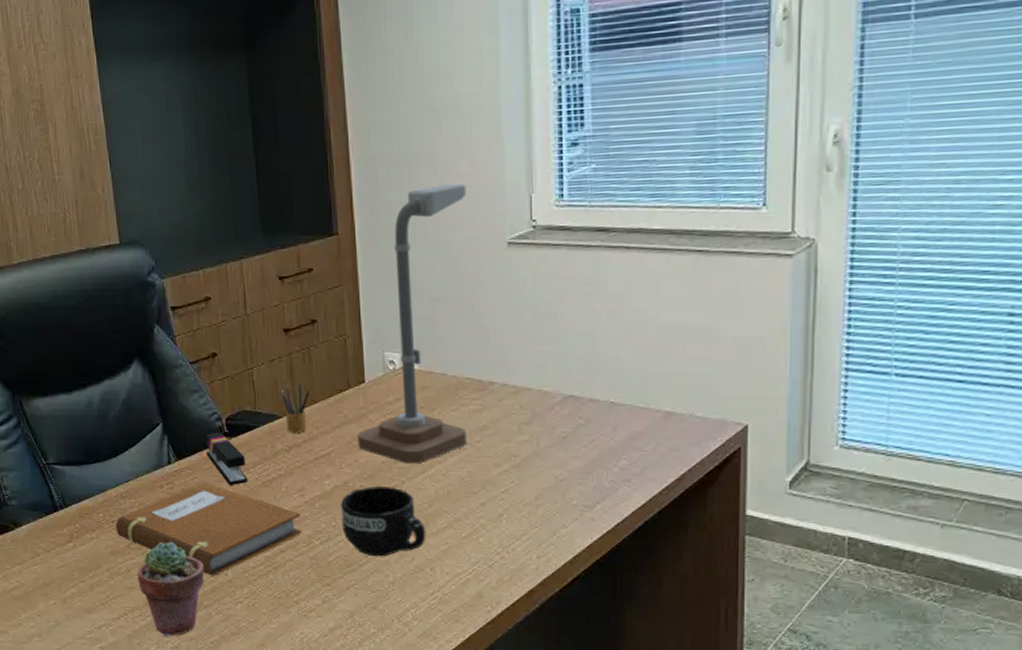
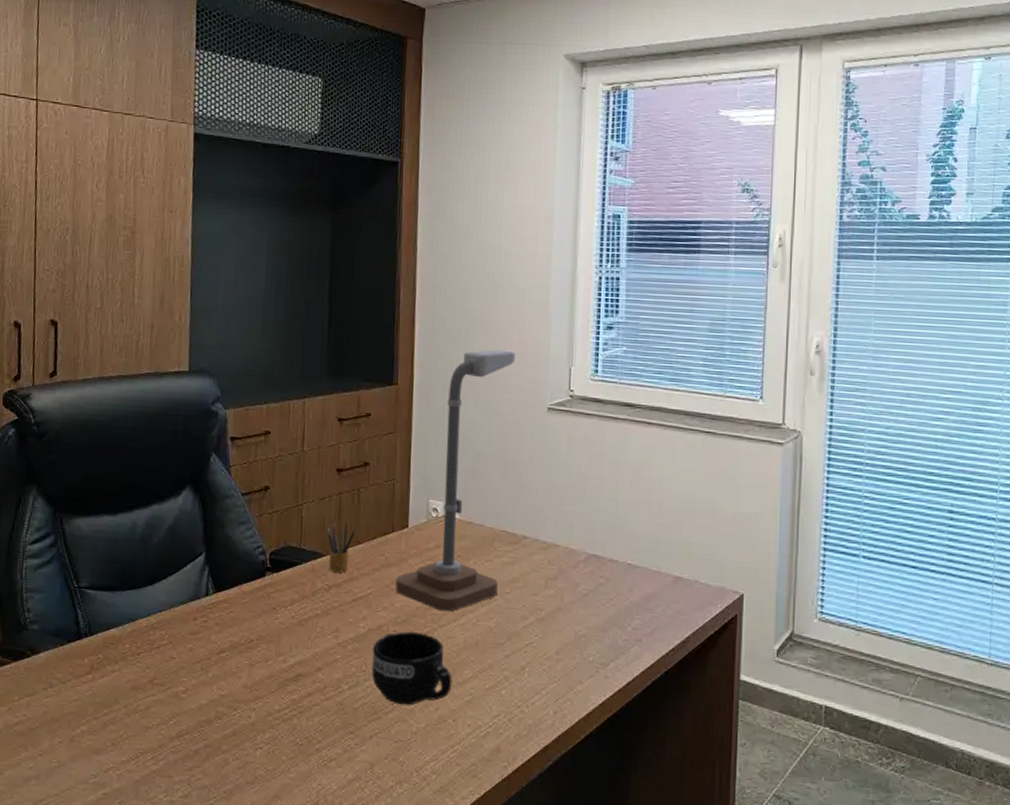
notebook: present [115,482,302,576] -> none [140,617,332,719]
potted succulent: present [137,541,205,637] -> none [155,678,228,784]
stapler: present [206,432,248,485] -> none [246,566,284,622]

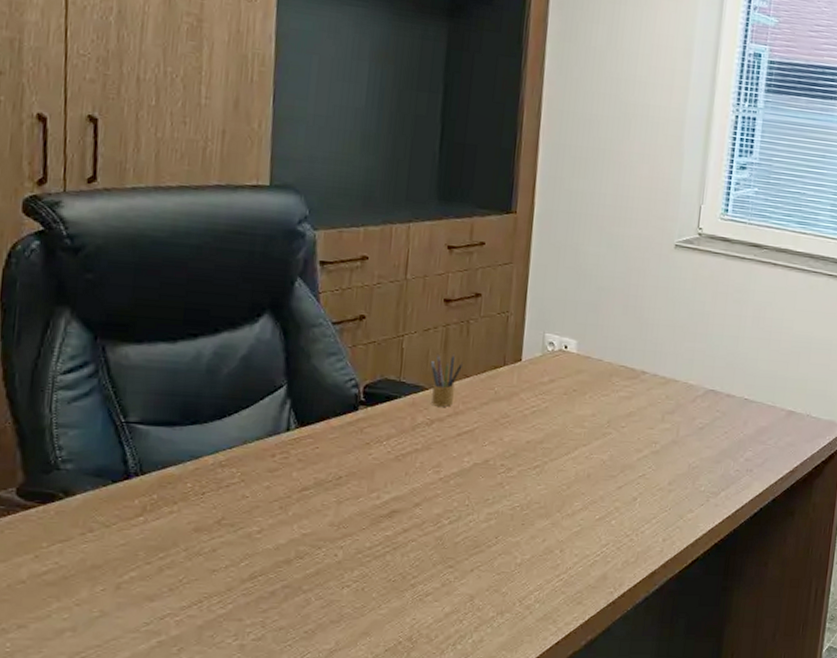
mug: present [372,631,452,706] -> none [475,465,561,538]
desk lamp: present [395,349,516,612] -> none [505,182,645,445]

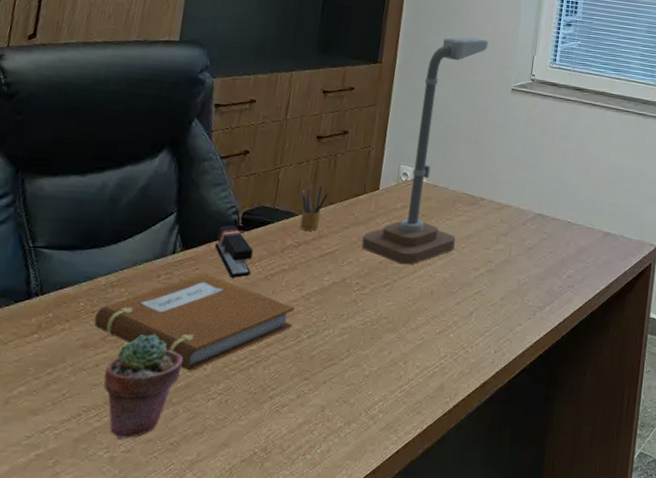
notebook: none [205,453,432,557] -> present [94,273,294,371]
potted succulent: none [223,517,311,627] -> present [103,334,184,440]
stapler: none [335,399,379,458] -> present [215,225,253,278]
desk lamp: none [505,182,645,445] -> present [362,37,489,265]

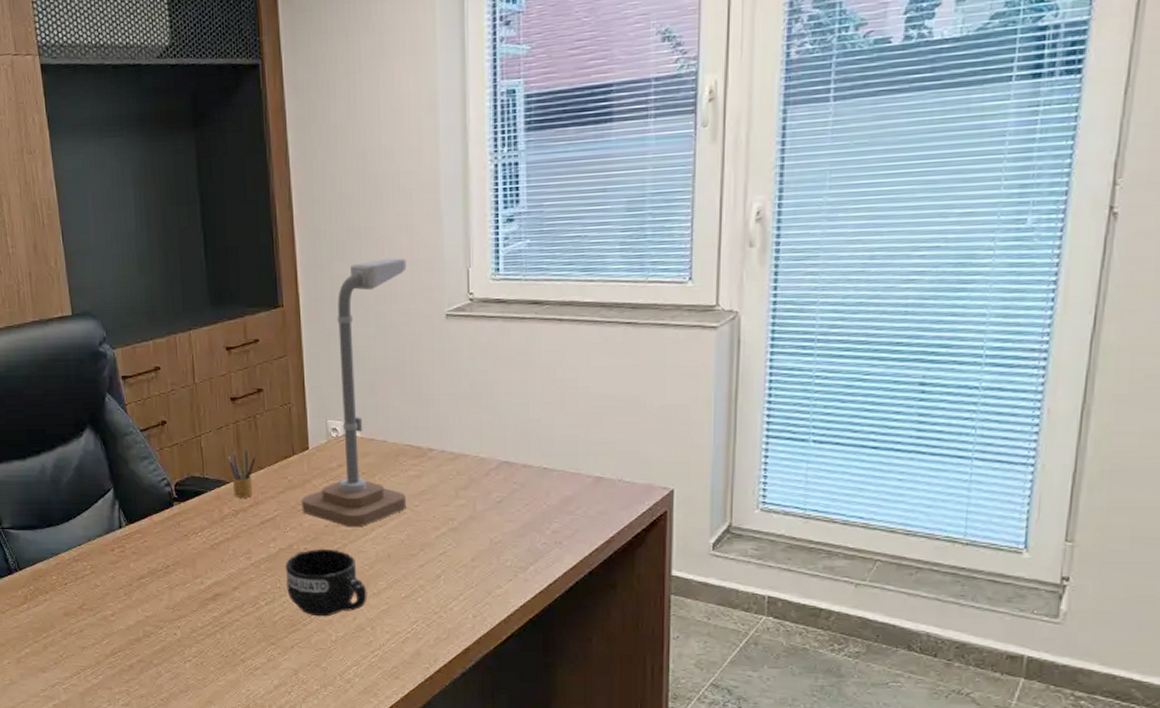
notebook: present [94,273,294,371] -> none [68,546,248,636]
potted succulent: present [103,334,184,440] -> none [89,603,154,695]
stapler: present [215,225,253,278] -> none [155,497,196,548]
mug: none [331,283,407,351] -> present [285,548,367,617]

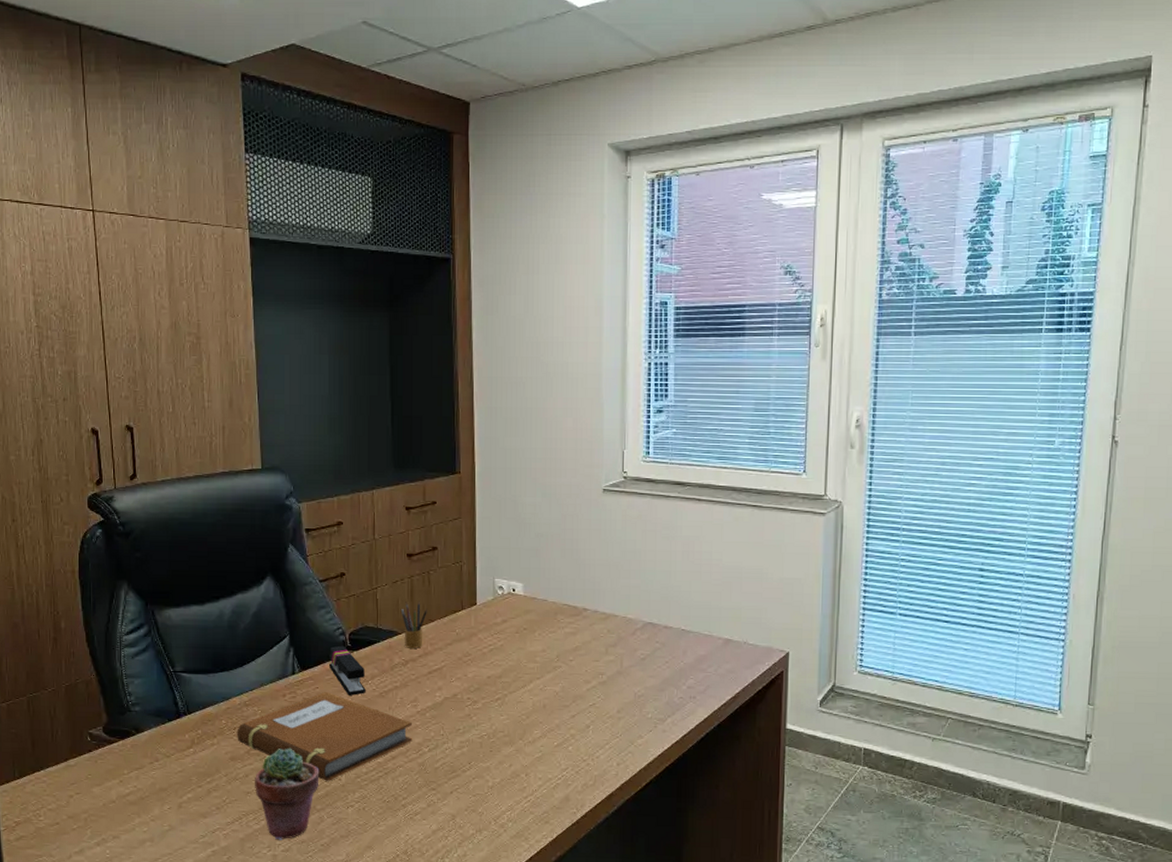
notebook: none [68,546,248,636] -> present [237,692,413,781]
potted succulent: none [89,603,154,695] -> present [255,748,319,840]
stapler: none [155,497,196,548] -> present [329,645,366,695]
mug: present [285,548,367,617] -> none [448,698,523,764]
desk lamp: present [302,257,407,528] -> none [467,436,571,679]

